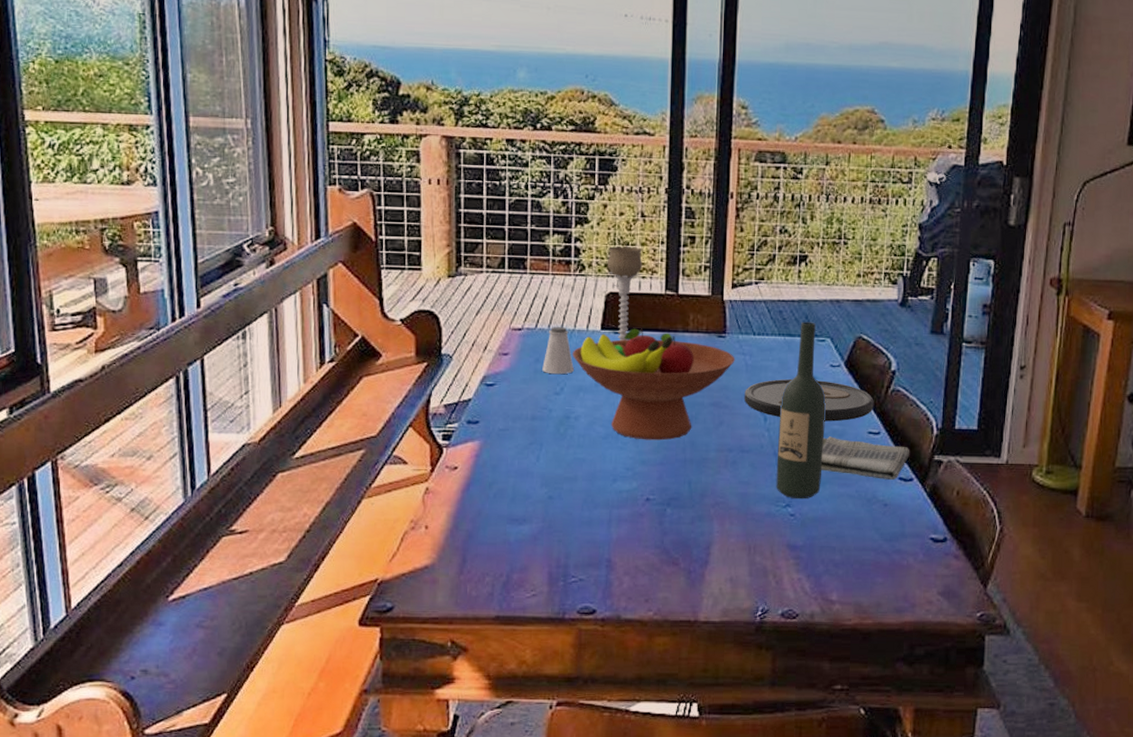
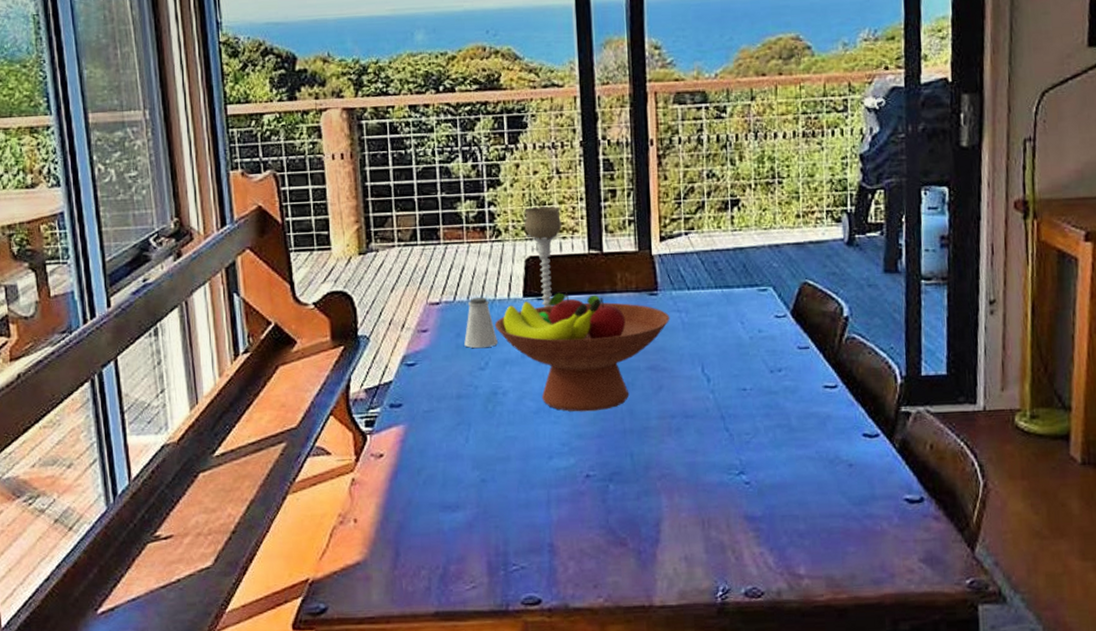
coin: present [744,379,874,422] -> none [683,333,828,378]
wine bottle: present [776,322,826,499] -> none [723,271,776,465]
dish towel: present [820,436,910,480] -> none [773,394,873,437]

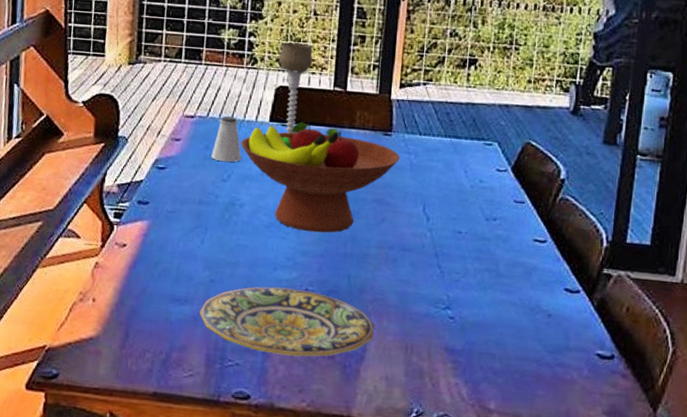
plate: none [474,476,667,550] -> present [199,287,375,357]

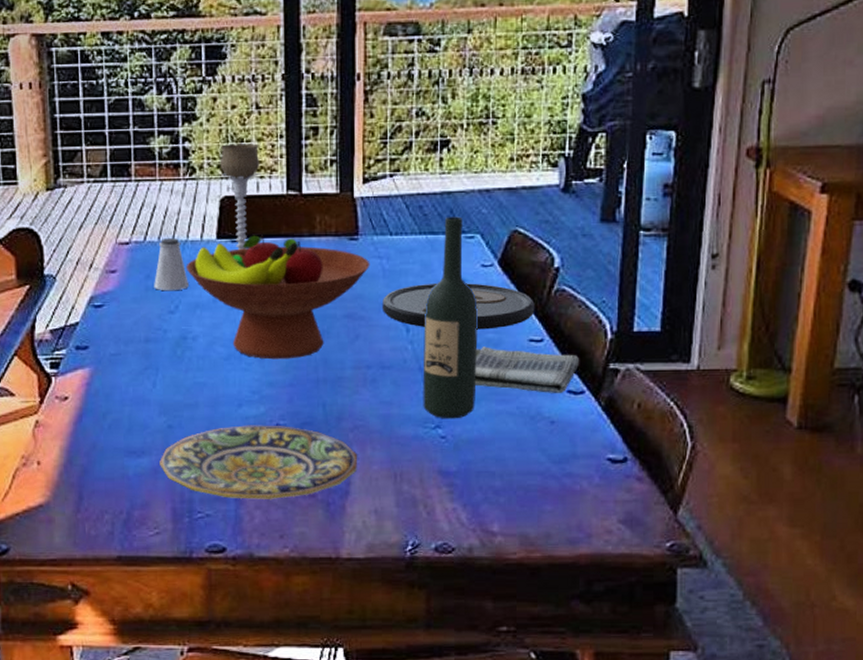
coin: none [407,180,541,227] -> present [383,283,535,330]
wine bottle: none [436,124,491,303] -> present [423,216,478,419]
dish towel: none [482,241,578,290] -> present [474,346,580,393]

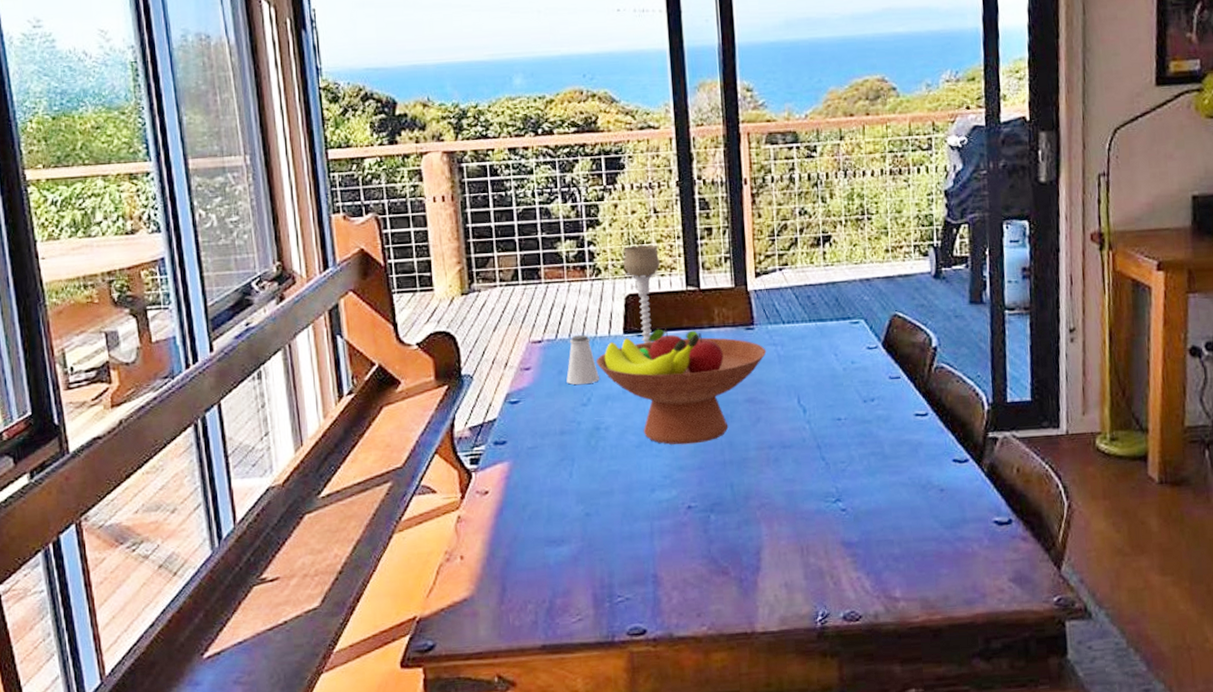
plate: present [159,425,358,499] -> none [579,507,766,581]
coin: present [383,283,535,330] -> none [780,364,918,408]
wine bottle: present [423,216,478,419] -> none [819,304,871,493]
dish towel: present [474,346,580,393] -> none [867,422,962,463]

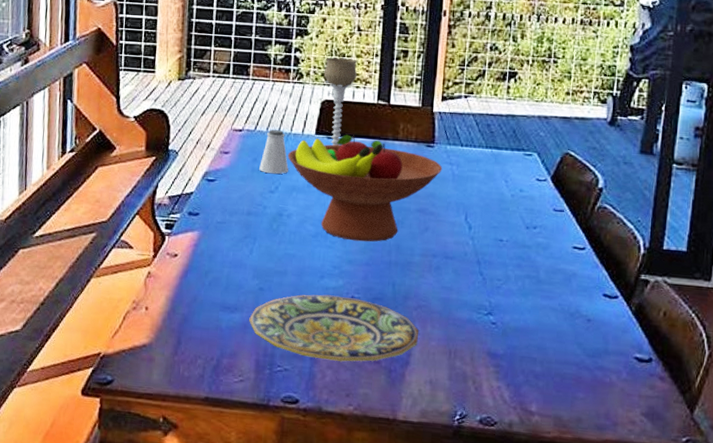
plate: none [579,507,766,581] -> present [249,294,419,362]

